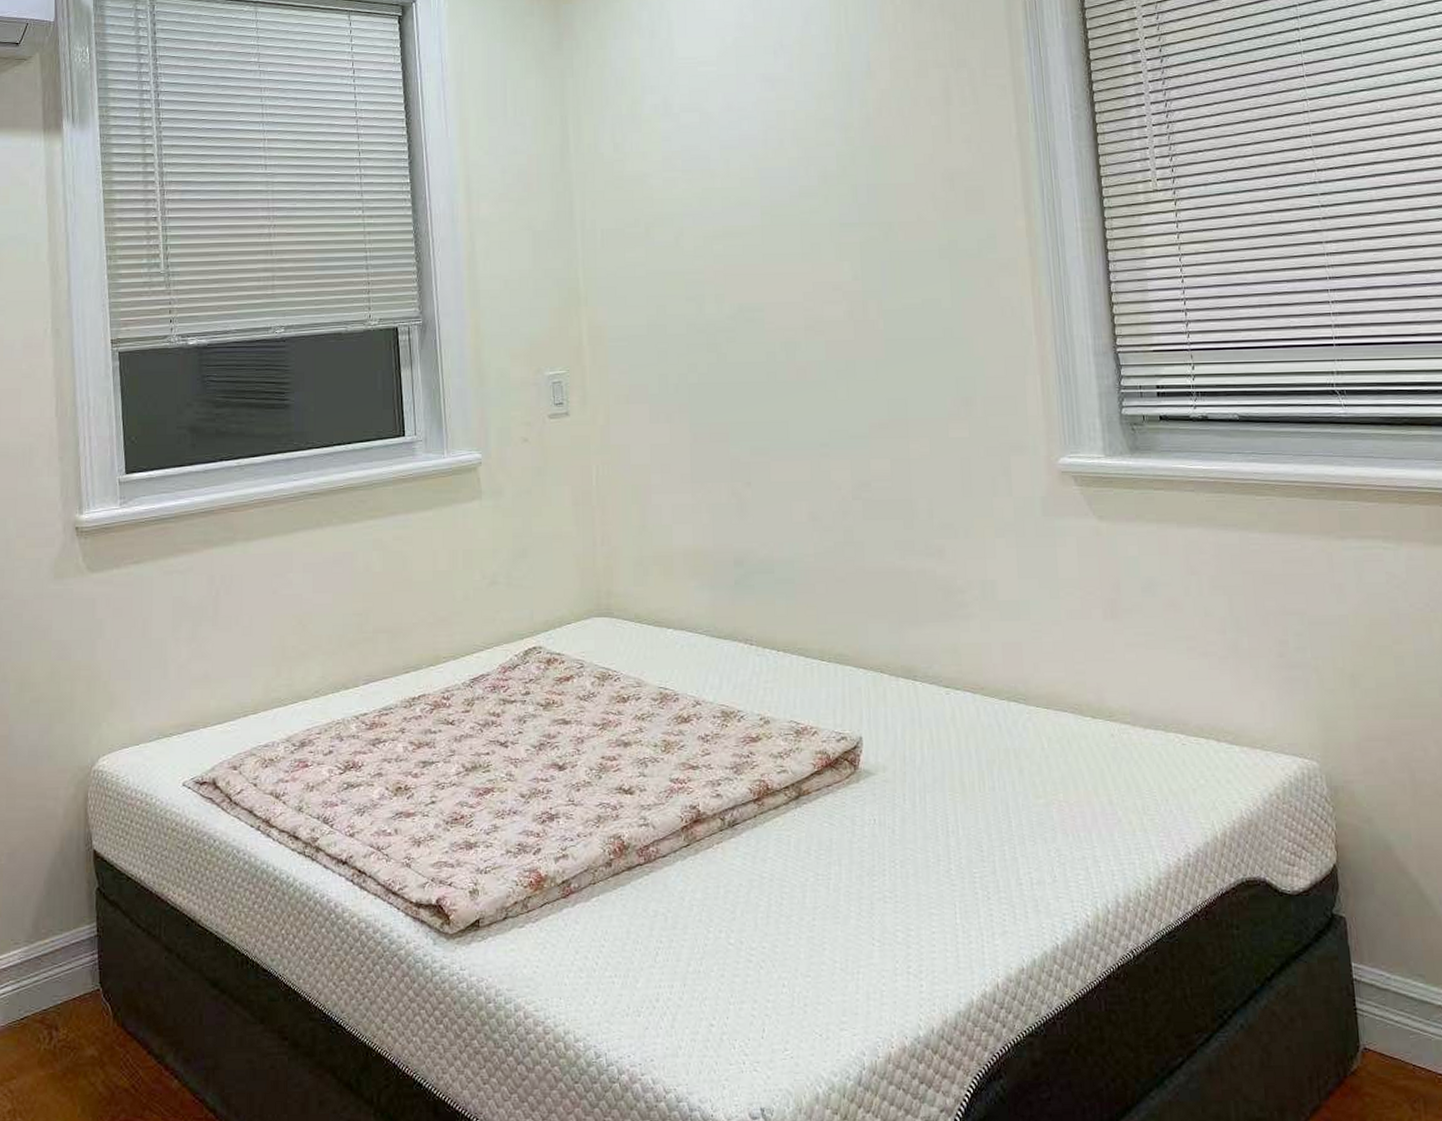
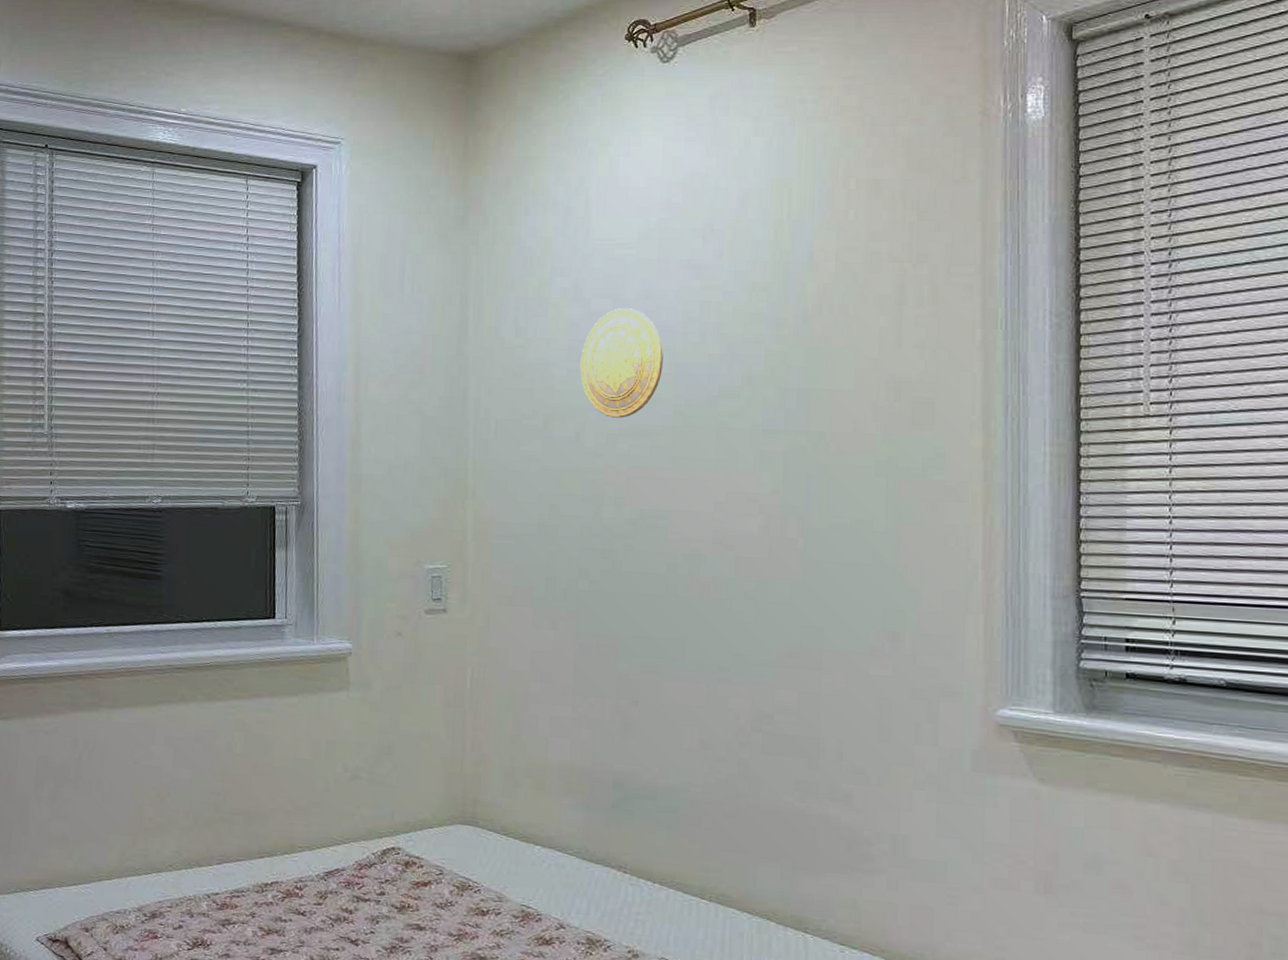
decorative plate: none [674,120,748,221] -> present [580,308,663,418]

